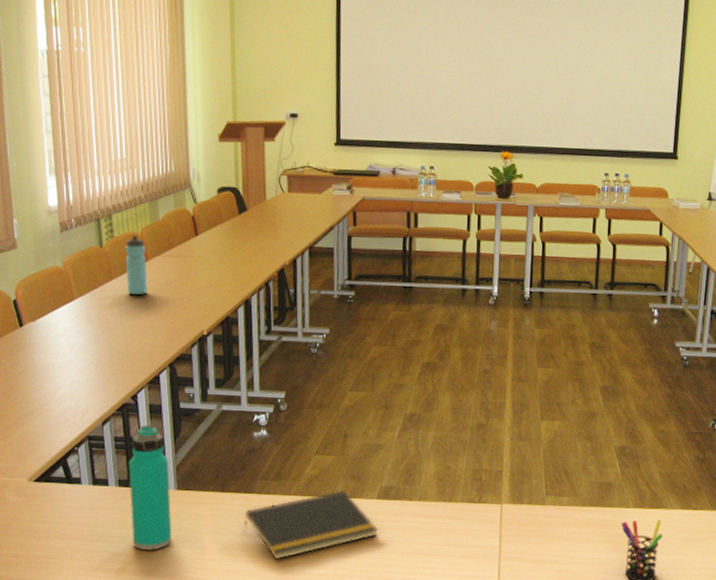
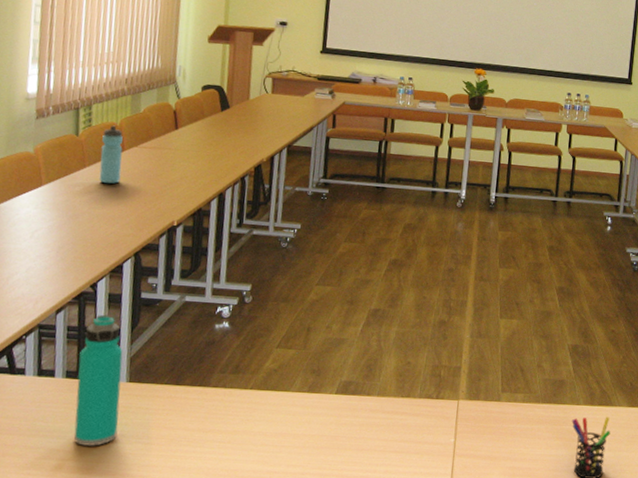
notepad: present [243,489,379,560] -> none [194,384,335,457]

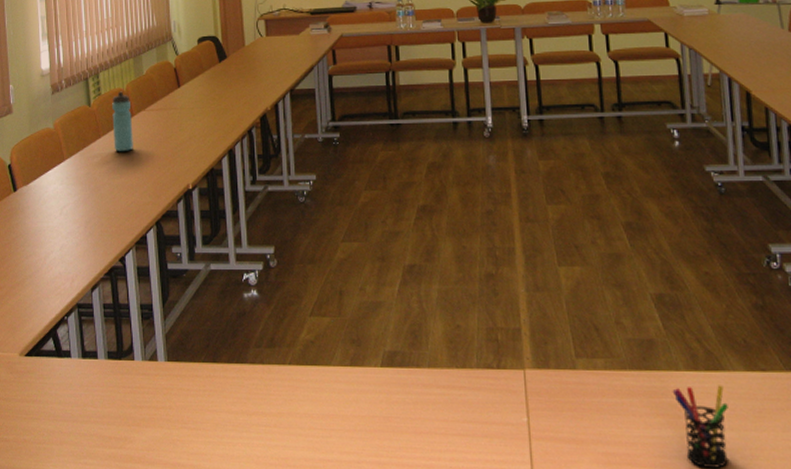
water bottle: present [74,314,123,446] -> none [118,289,163,433]

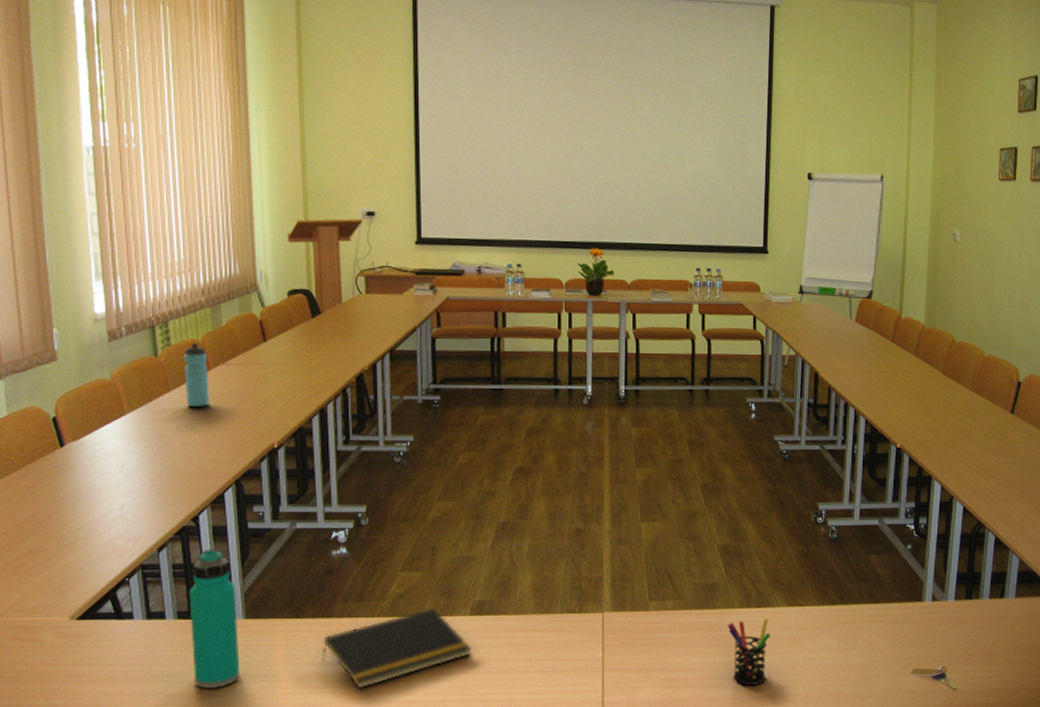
water bottle: none [118,289,163,433] -> present [189,549,240,688]
notepad: none [237,356,386,443] -> present [322,607,473,689]

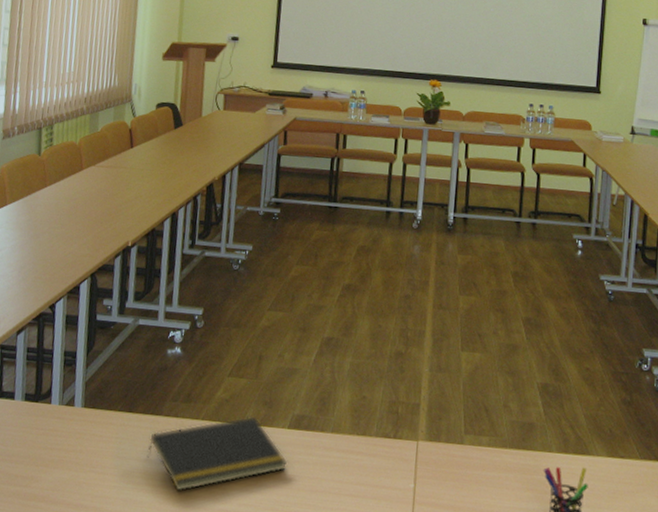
water bottle: present [184,342,210,408] -> none [58,144,82,204]
water bottle: present [189,549,240,688] -> none [31,336,79,473]

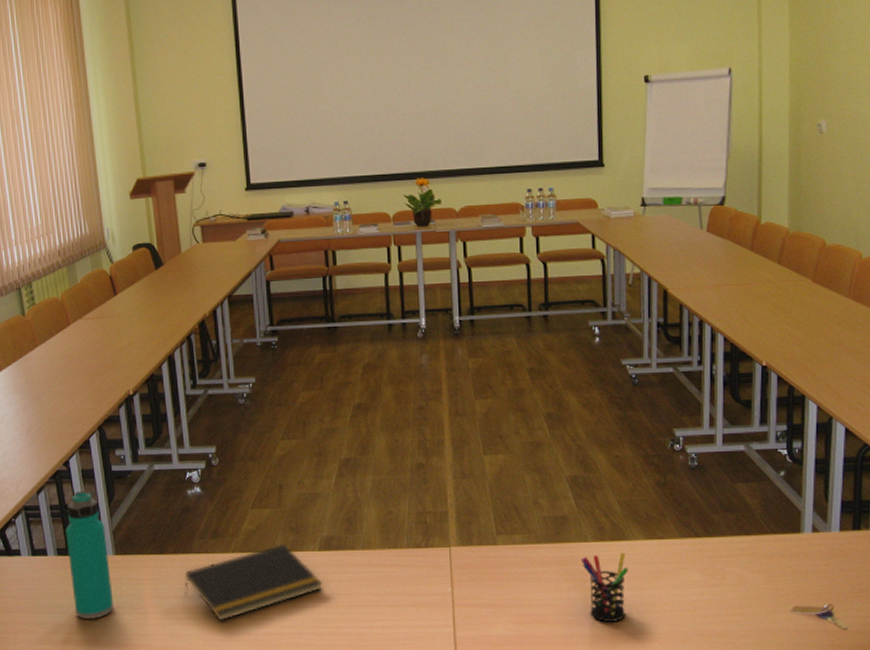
water bottle: none [31,336,79,473] -> present [65,490,114,619]

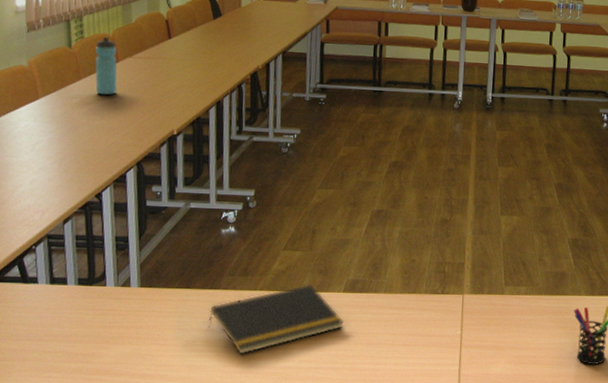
water bottle: none [47,300,72,361] -> present [95,36,118,95]
water bottle: present [65,490,114,619] -> none [89,223,133,349]

